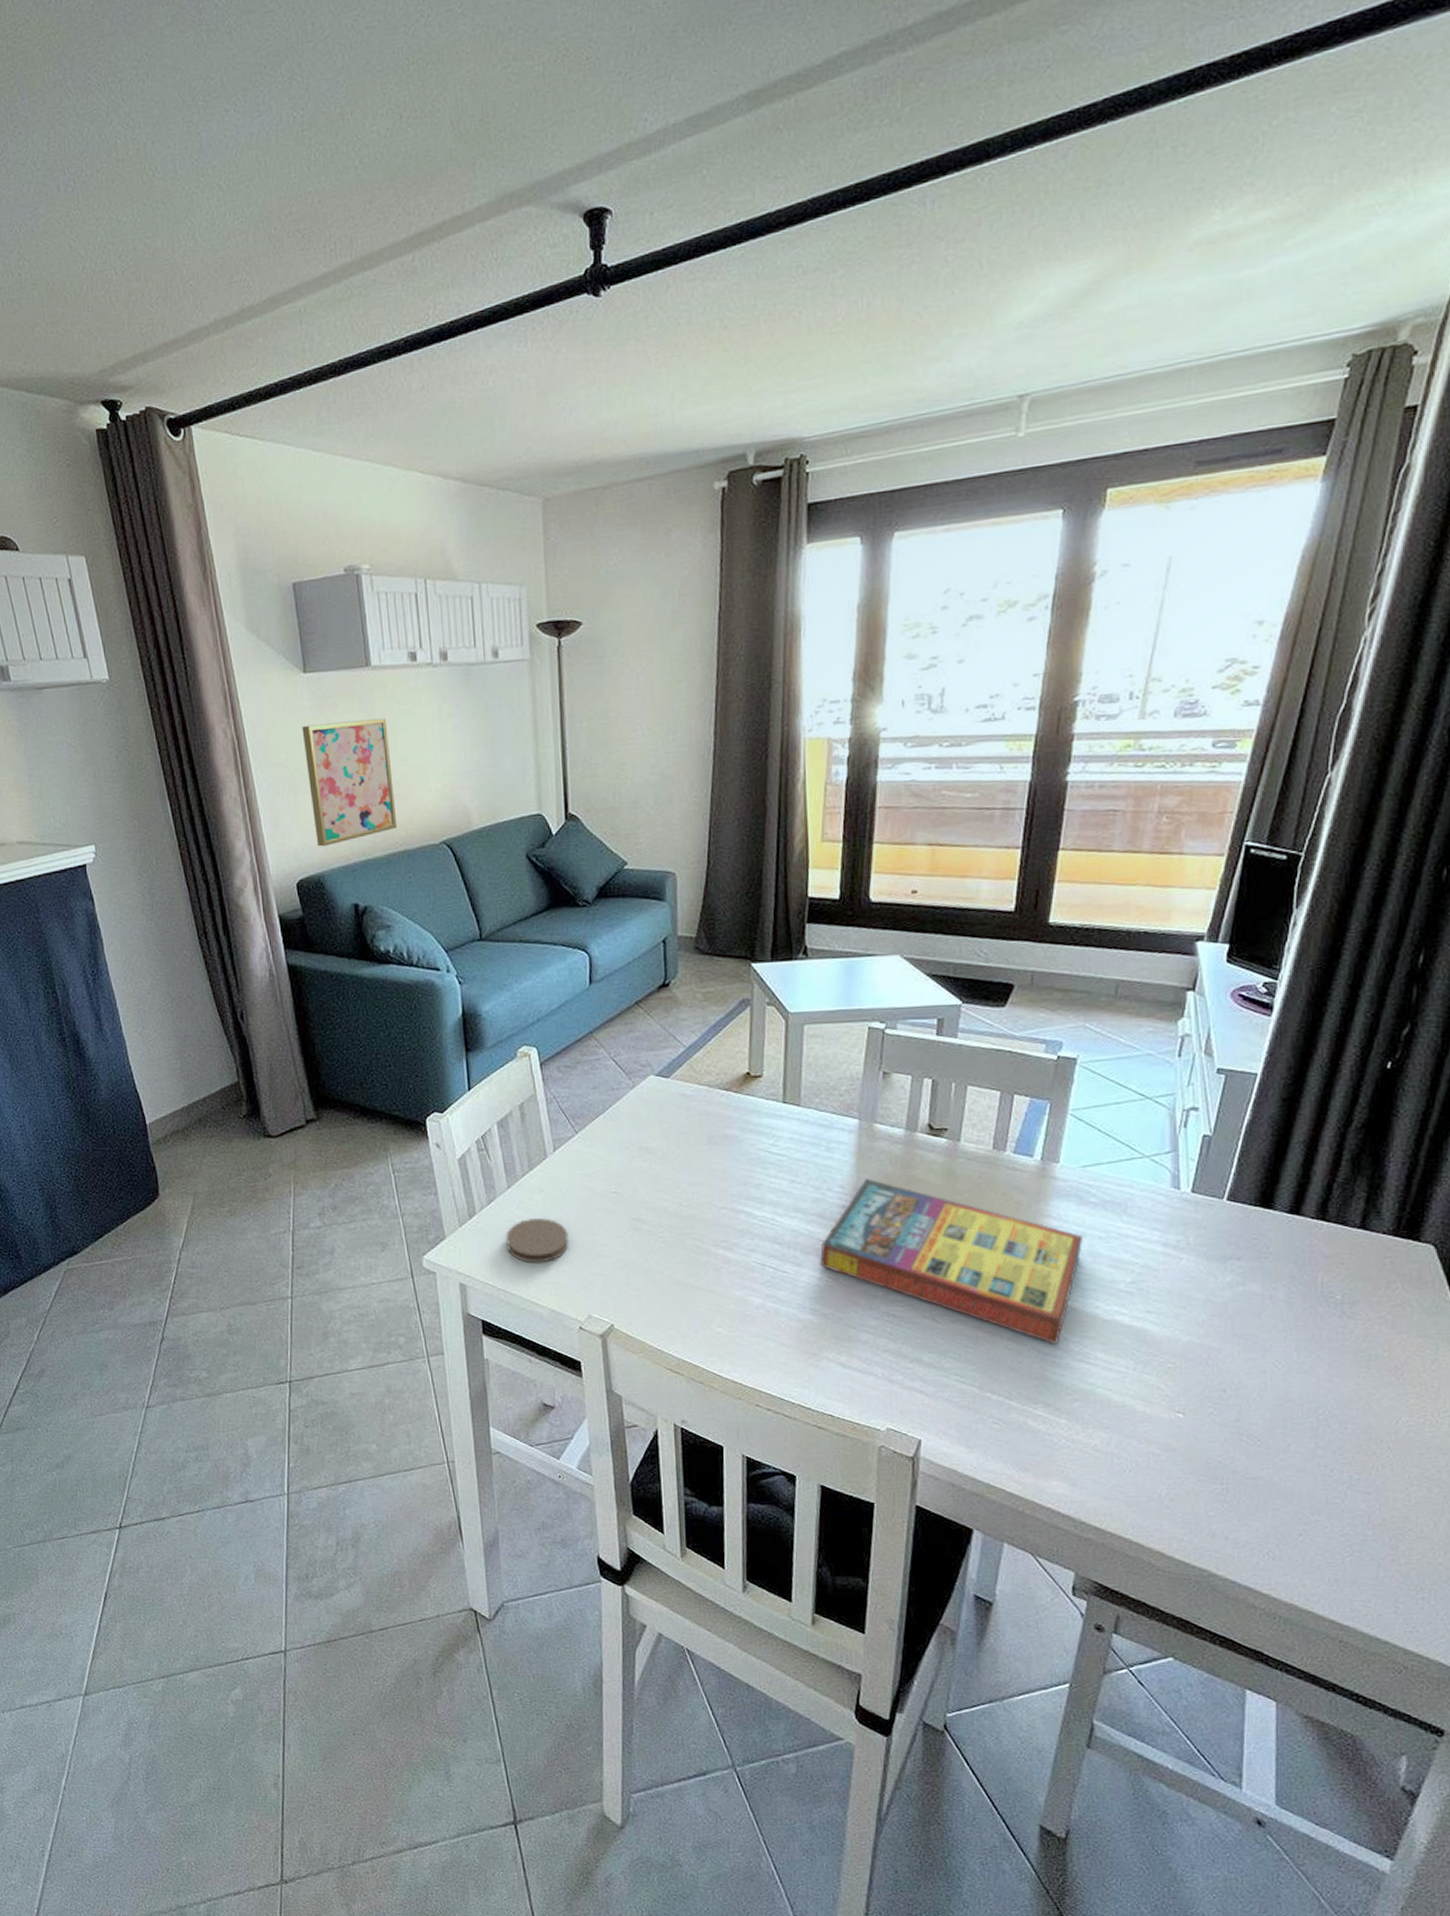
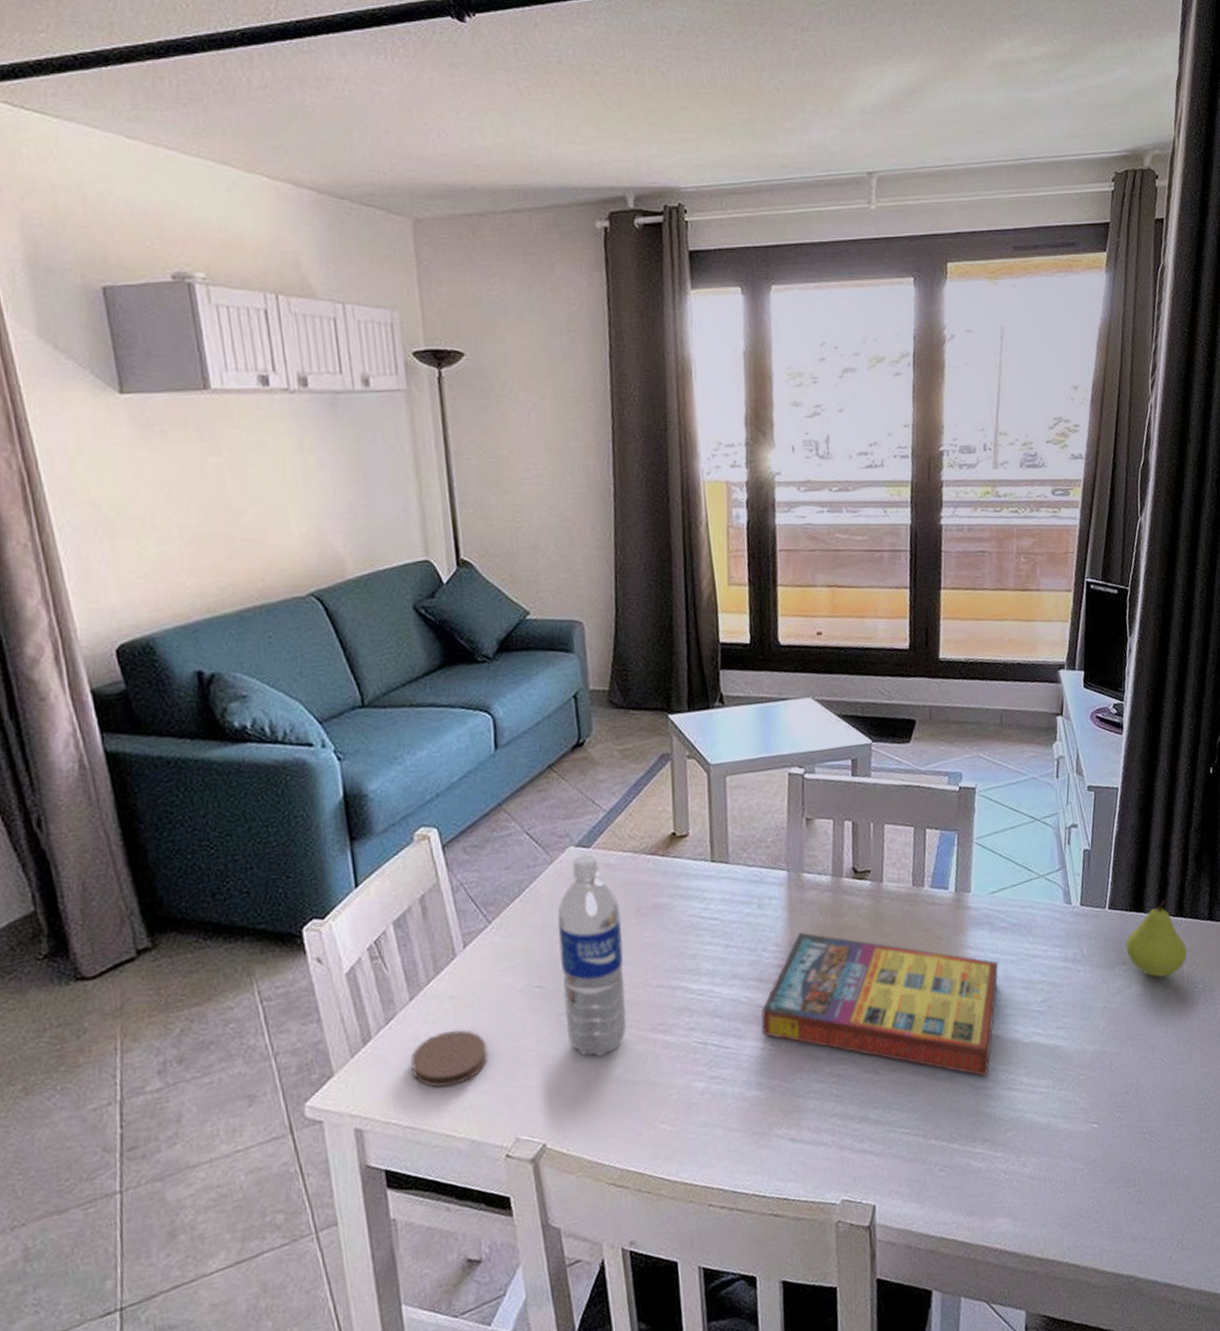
wall art: present [301,718,397,847] -> none [118,449,251,604]
water bottle: none [635,1083,693,1260] -> present [557,853,627,1057]
fruit: none [1244,1198,1326,1281] -> present [1125,898,1188,978]

